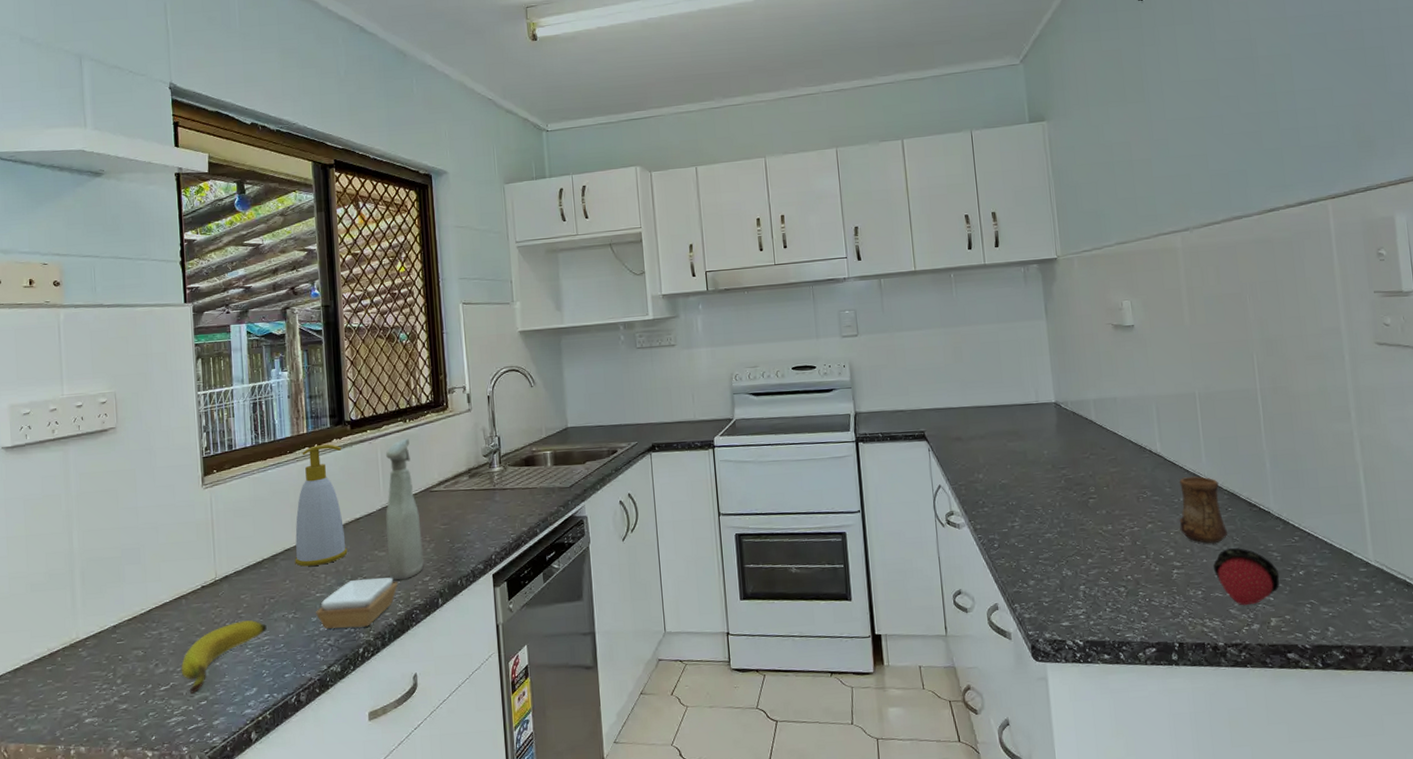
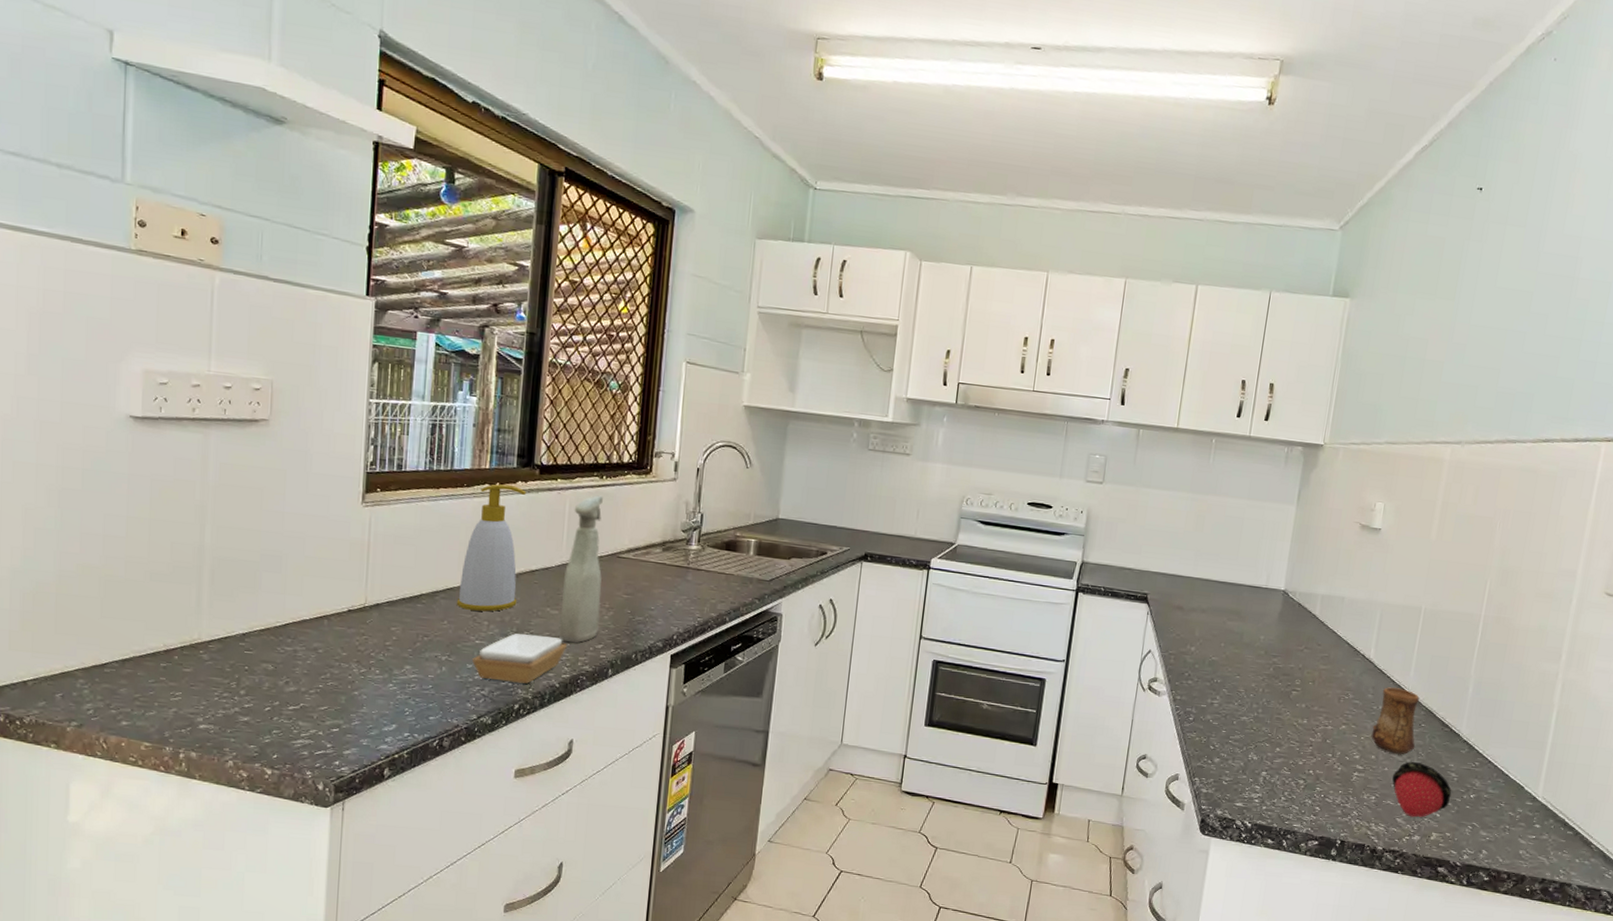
banana: present [181,620,267,693] -> none [314,653,416,718]

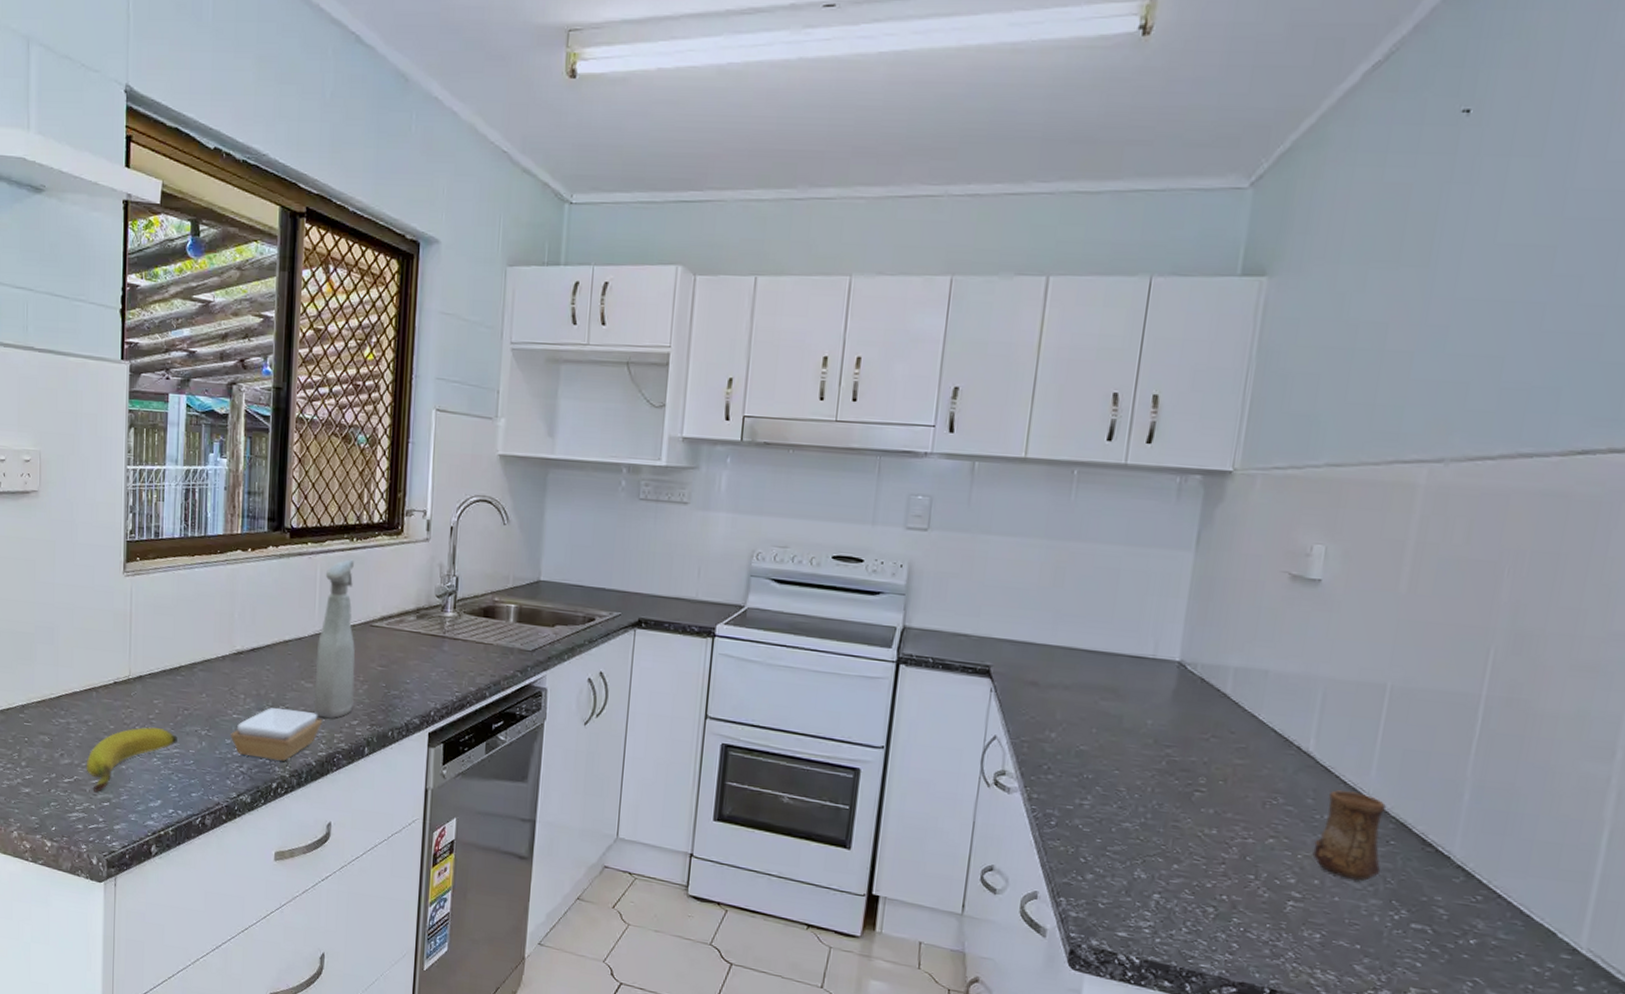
banana: none [314,653,416,718] -> present [86,727,177,792]
soap bottle: present [456,484,527,612] -> none [214,549,278,685]
fruit: present [1392,761,1452,818] -> none [1346,889,1440,966]

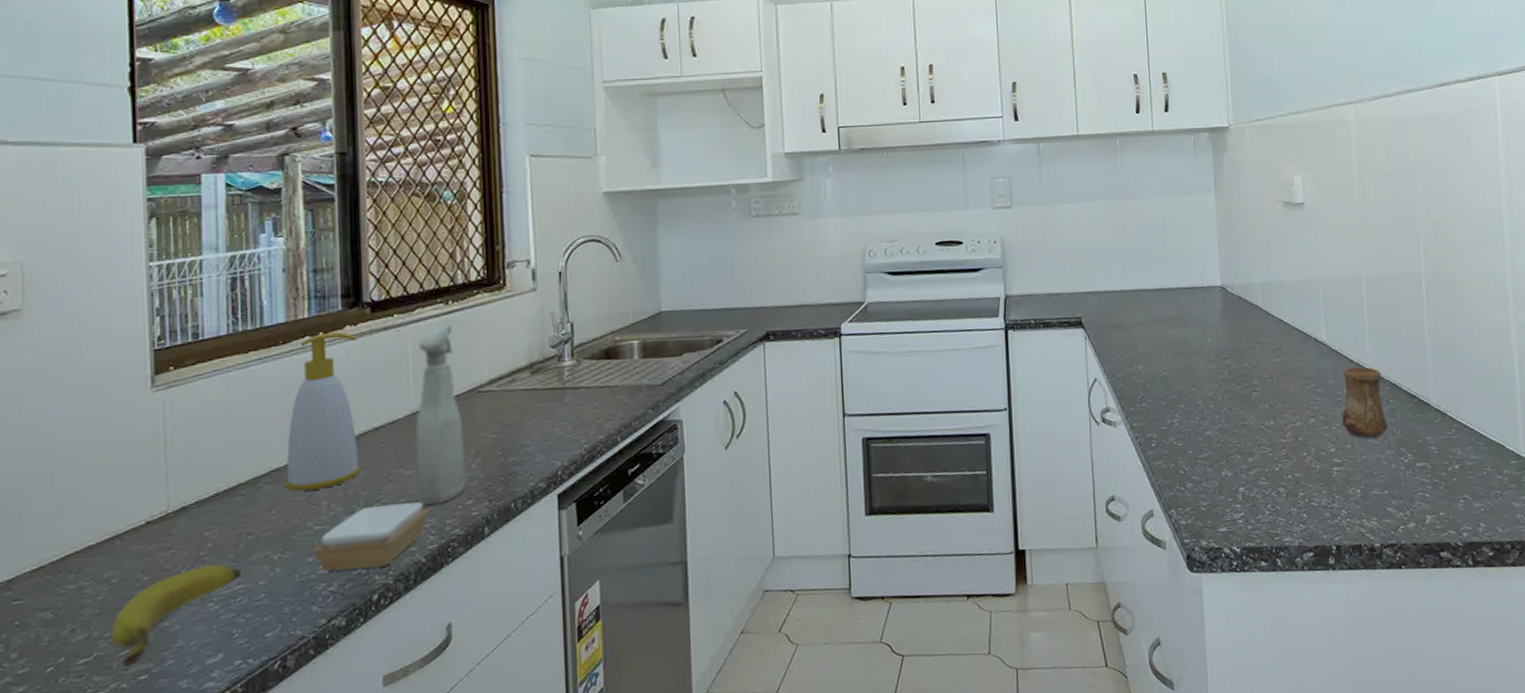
soap bottle: none [214,549,278,685] -> present [285,332,361,492]

